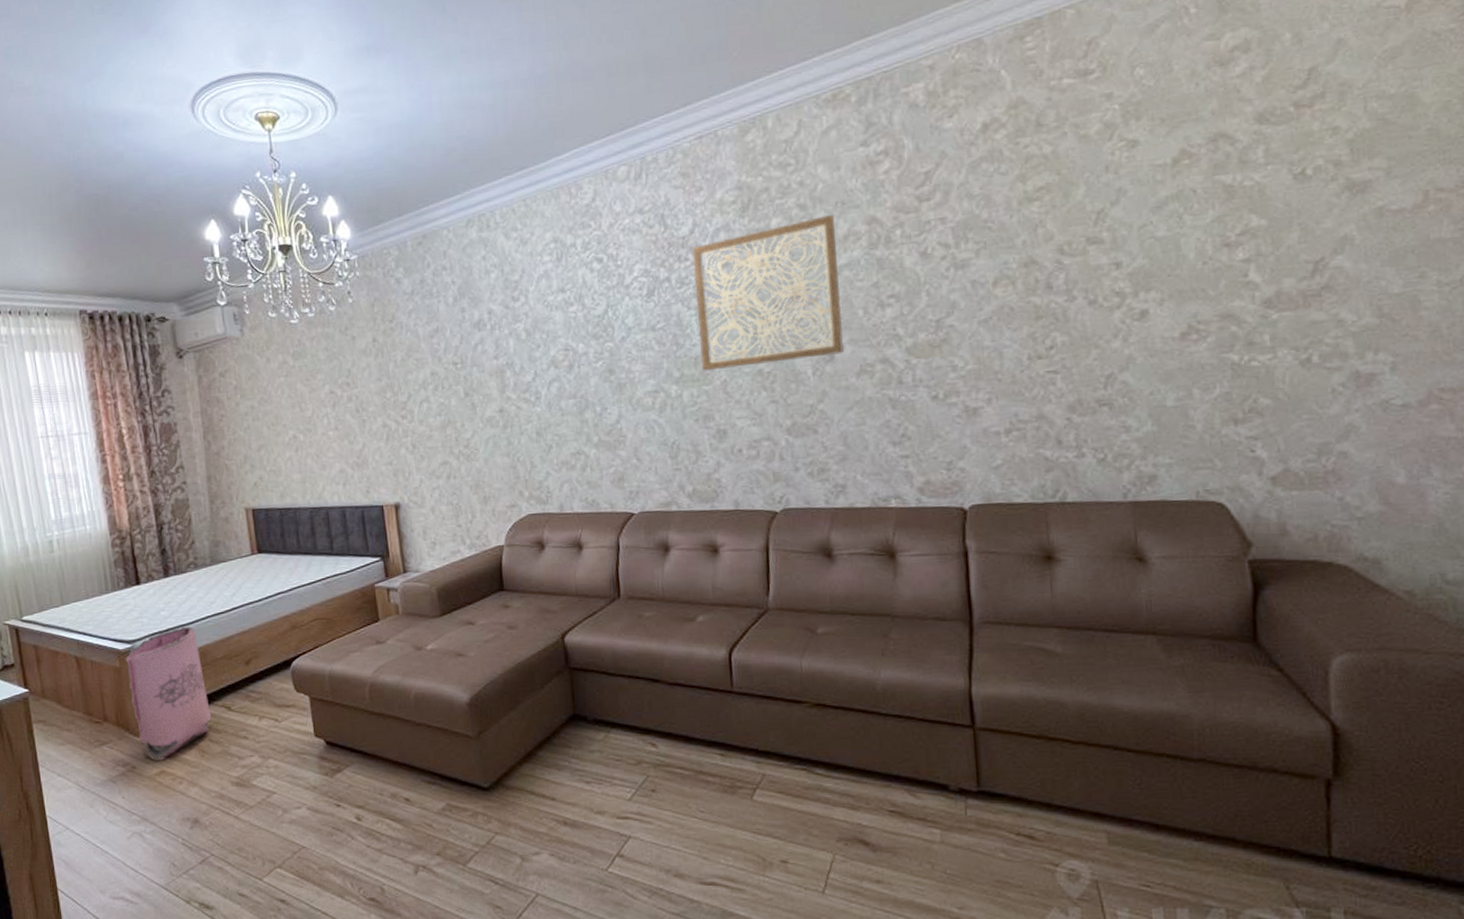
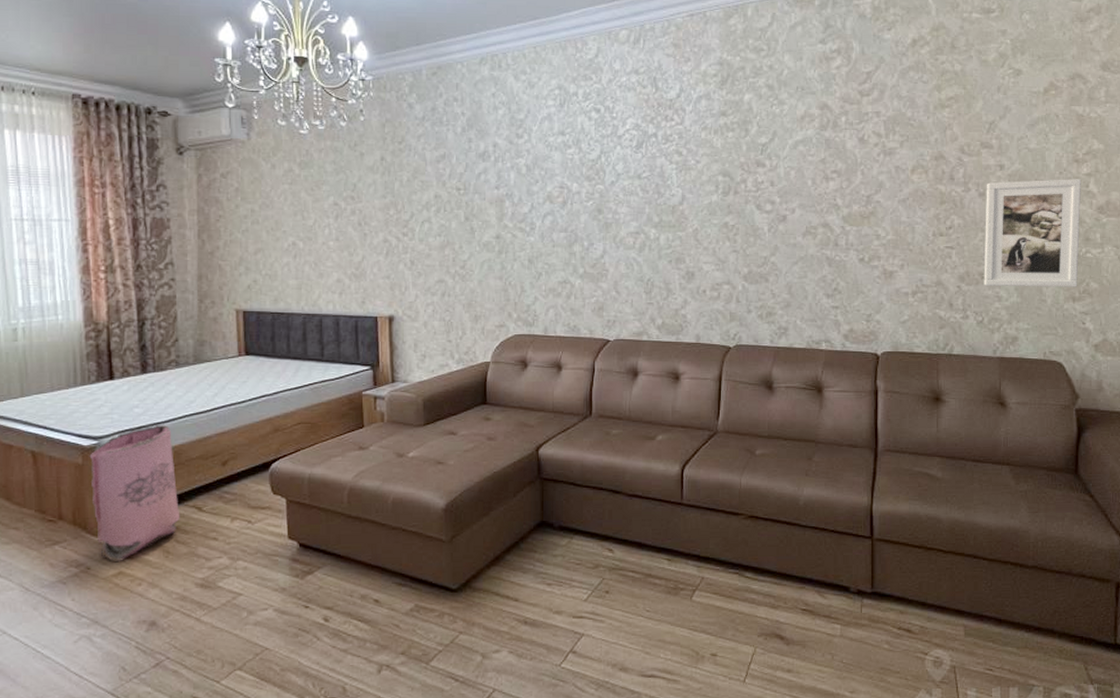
wall art: present [692,214,844,372] -> none [677,96,795,219]
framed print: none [1098,267,1240,415] -> present [984,179,1082,287]

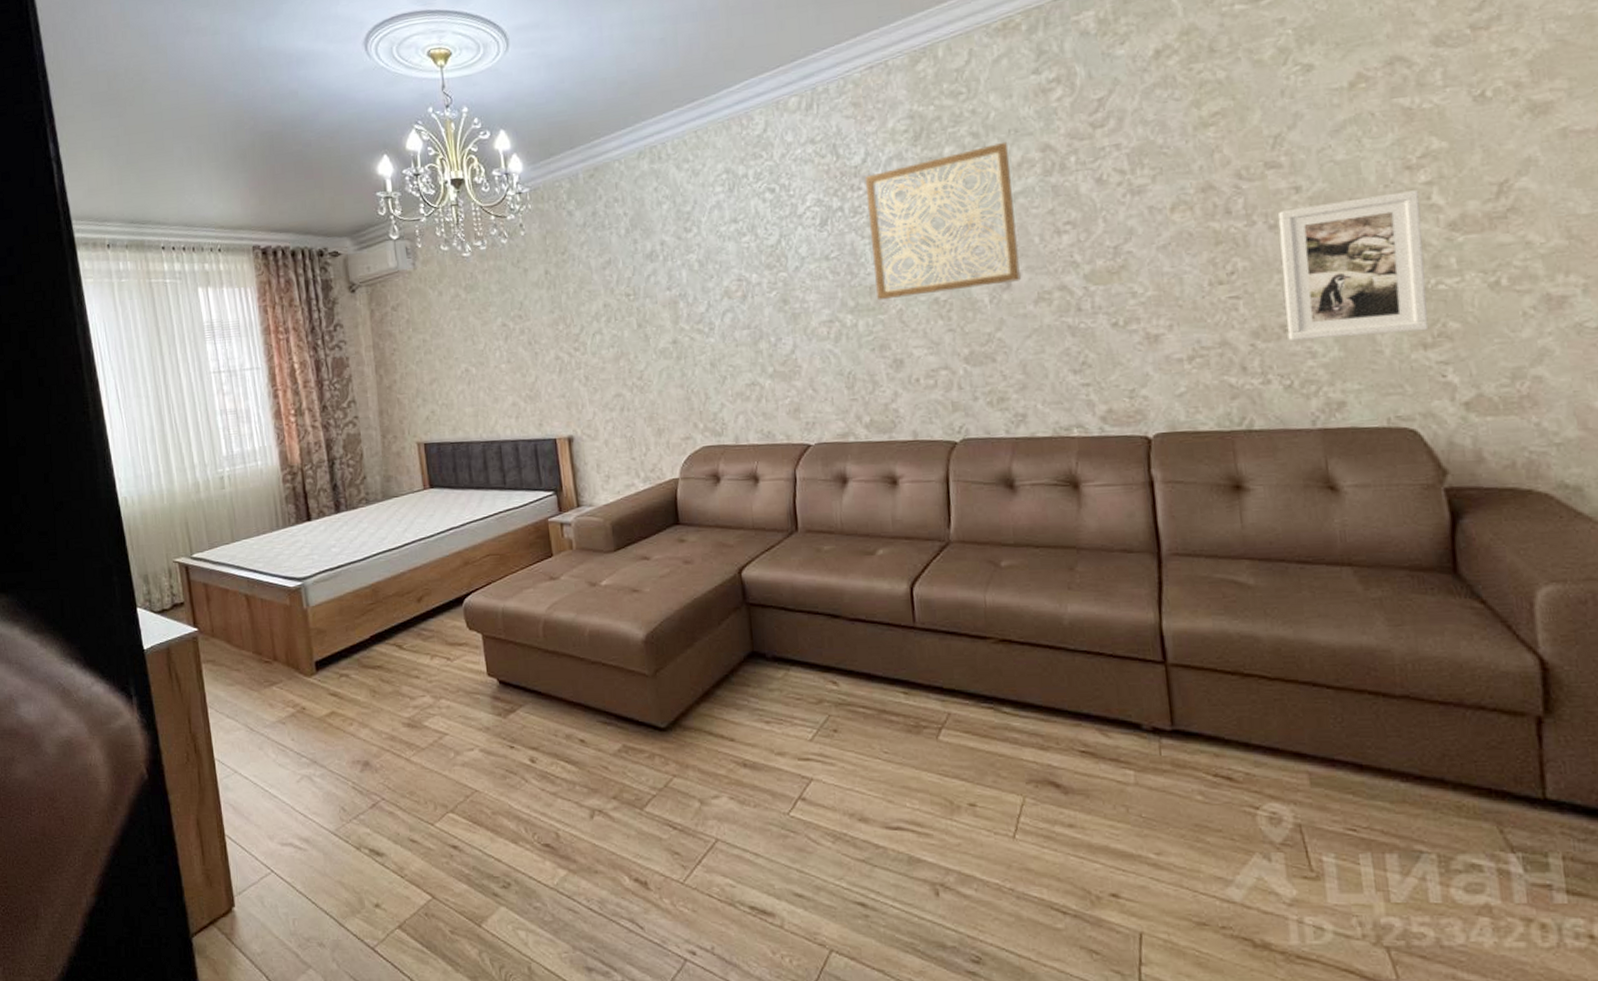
bag: present [89,425,180,563] -> none [295,563,383,702]
wall art: none [677,96,795,219] -> present [864,141,1021,301]

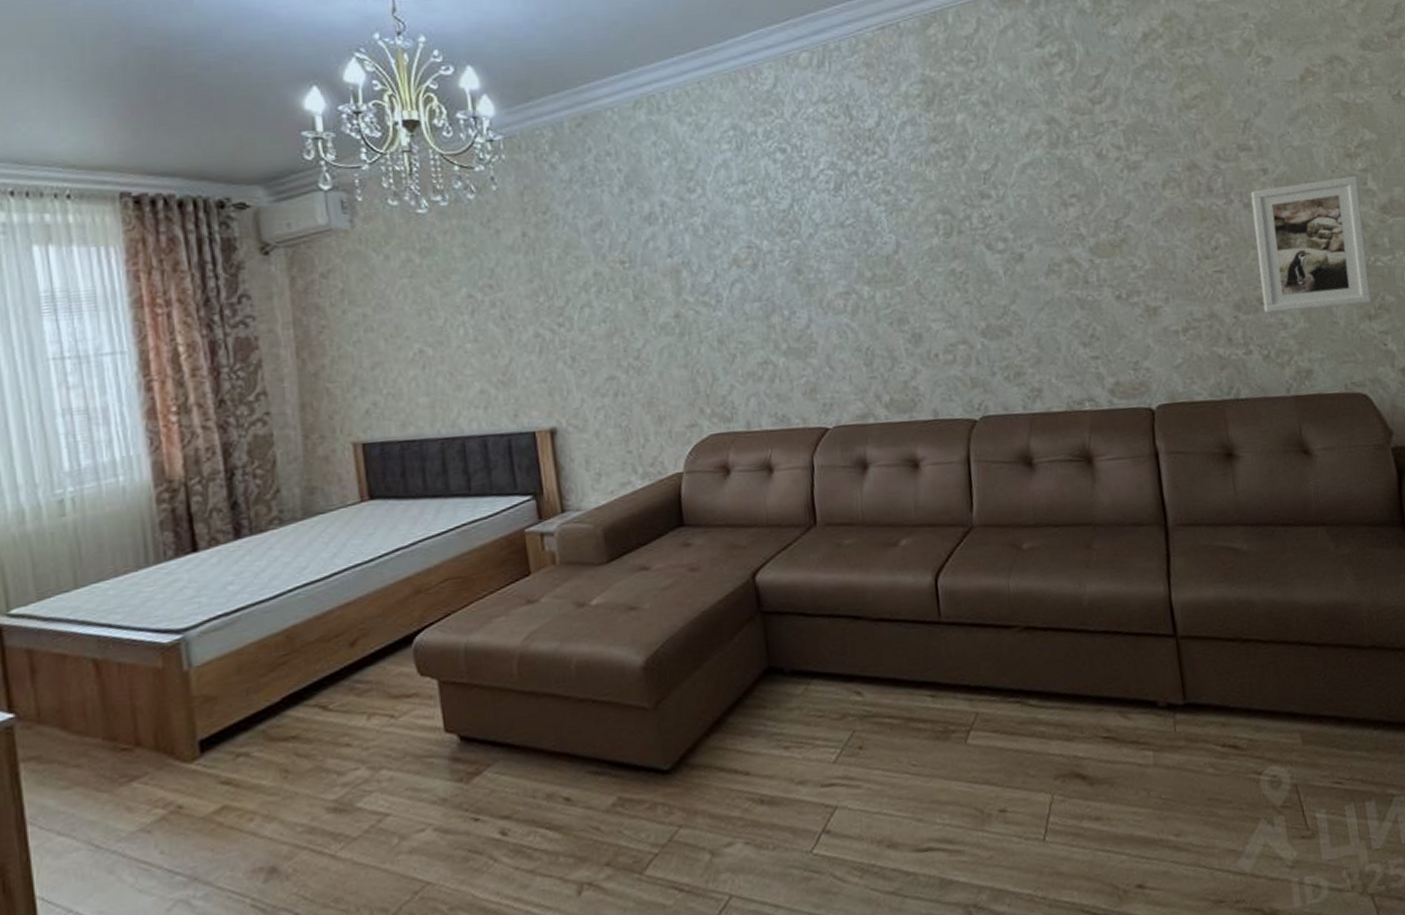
wall art: present [864,141,1021,301] -> none [878,112,1032,271]

